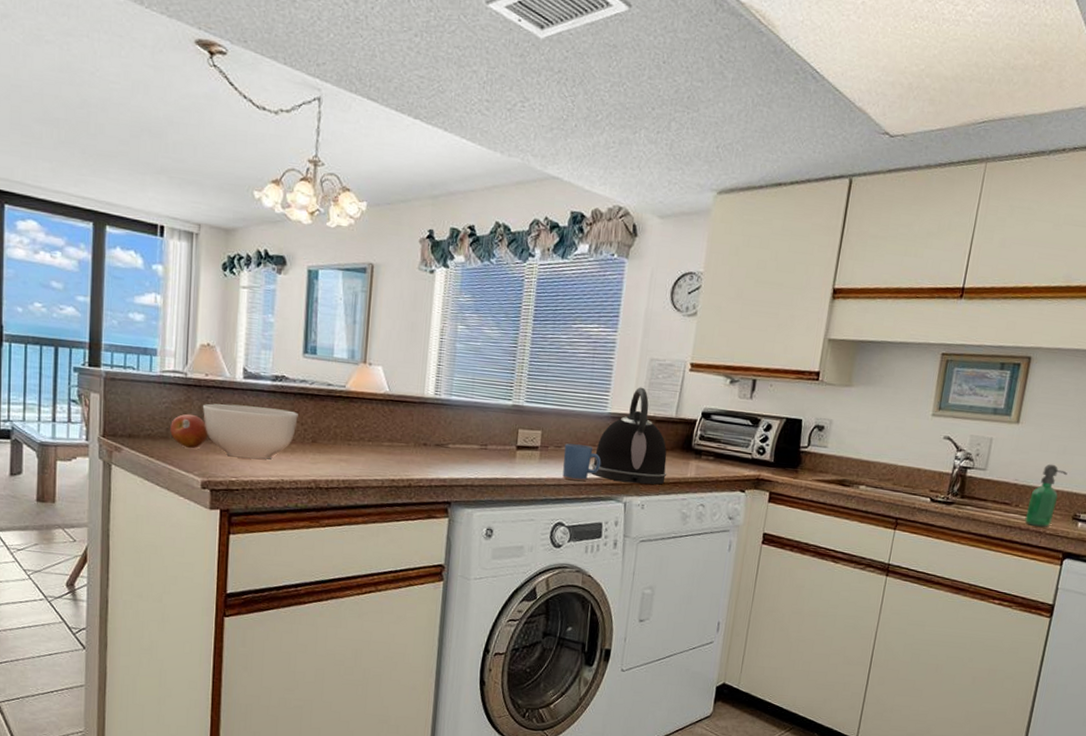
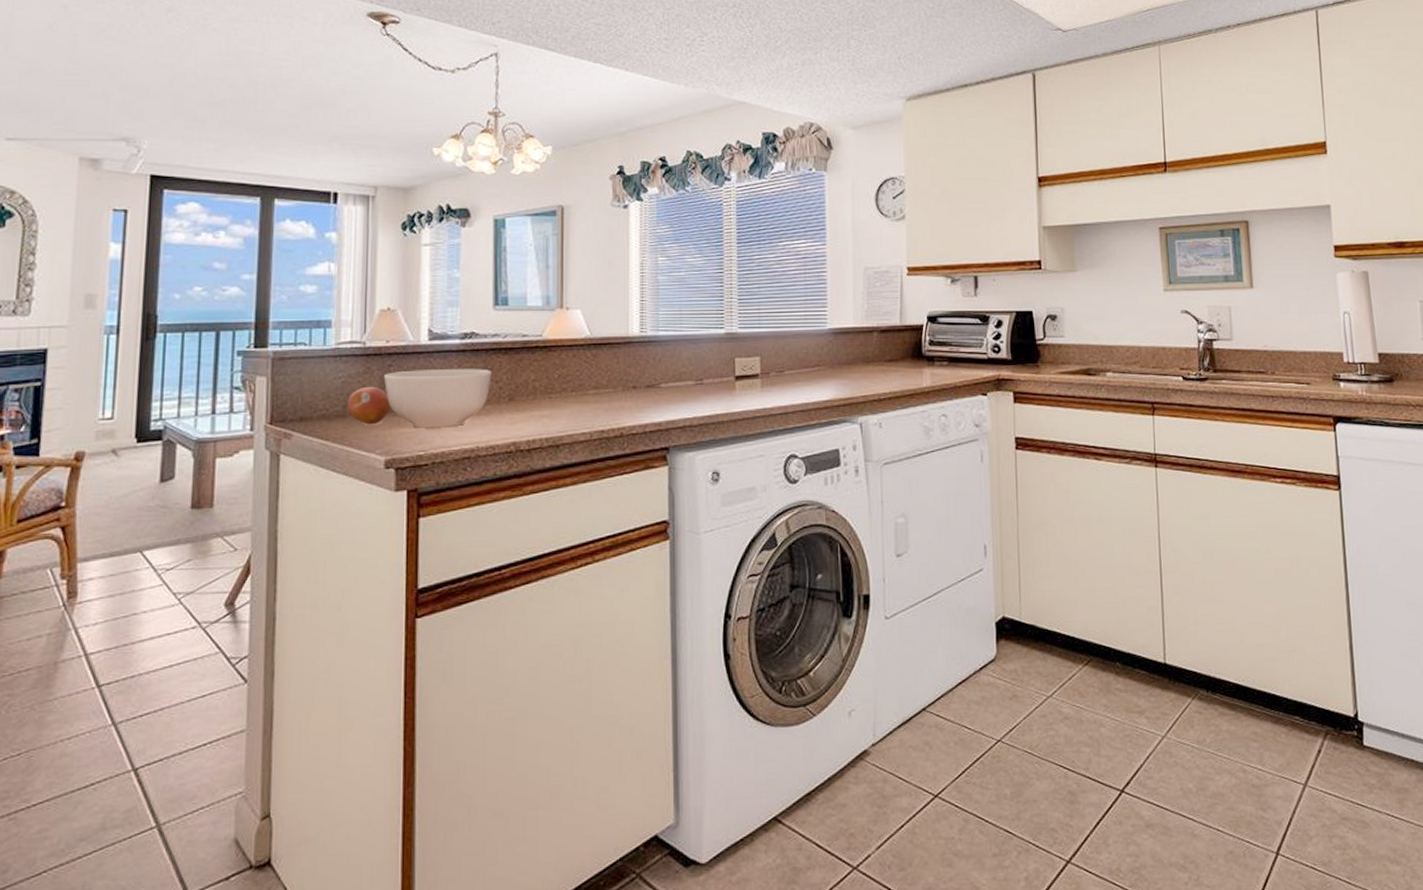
mug: present [562,443,601,481] -> none [787,366,829,406]
kettle: present [591,387,667,485] -> none [818,298,901,401]
soap dispenser: present [1024,464,1068,528] -> none [1284,325,1315,393]

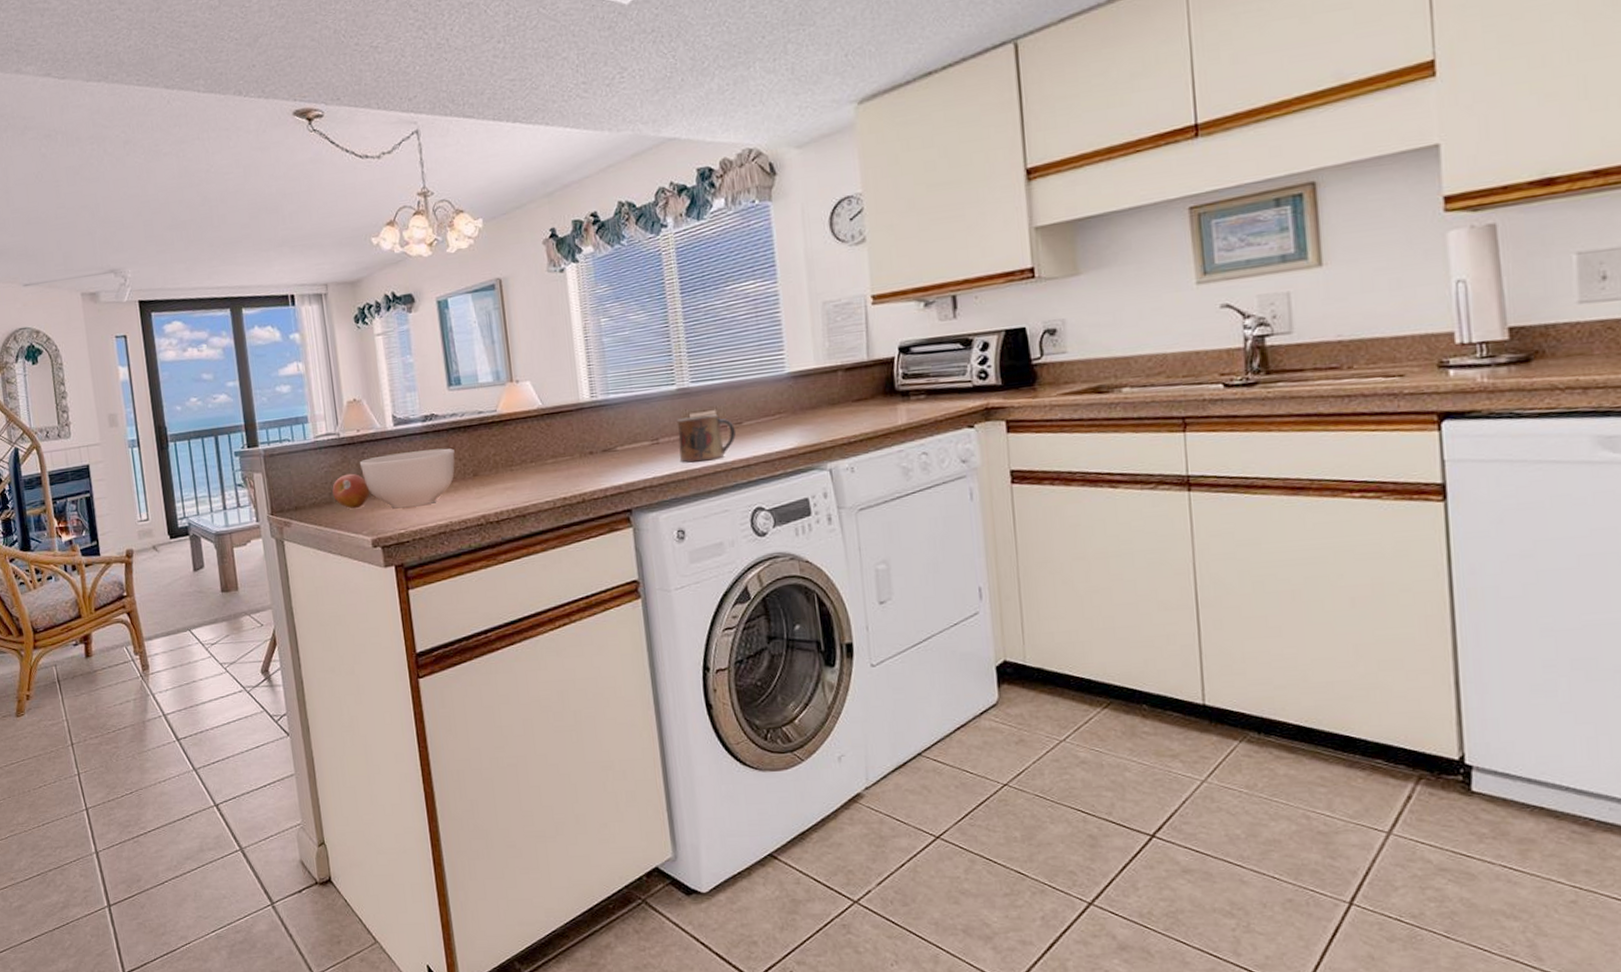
mug: none [722,361,778,406] -> present [676,414,737,463]

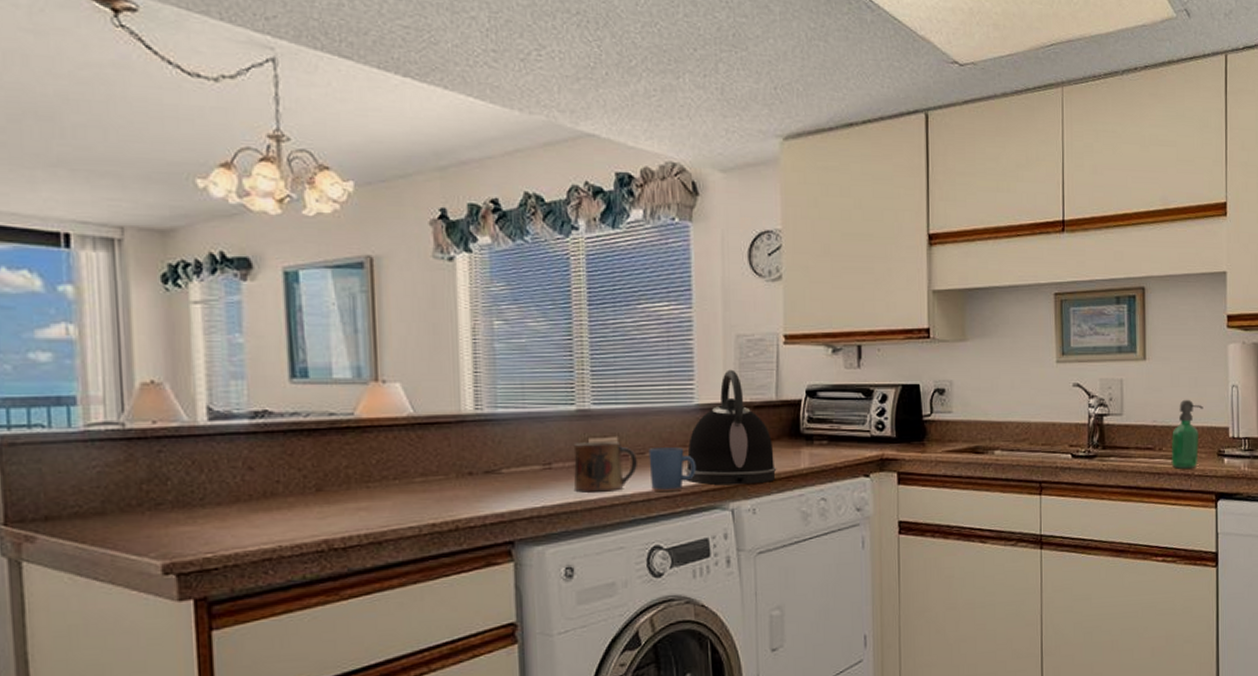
fruit: present [332,473,370,509] -> none [107,476,165,524]
bowl: present [359,448,455,509] -> none [152,454,293,526]
mug: none [745,414,792,457] -> present [648,447,697,492]
kettle: none [781,336,873,448] -> present [685,369,777,485]
soap dispenser: none [1366,304,1413,389] -> present [1171,399,1204,470]

